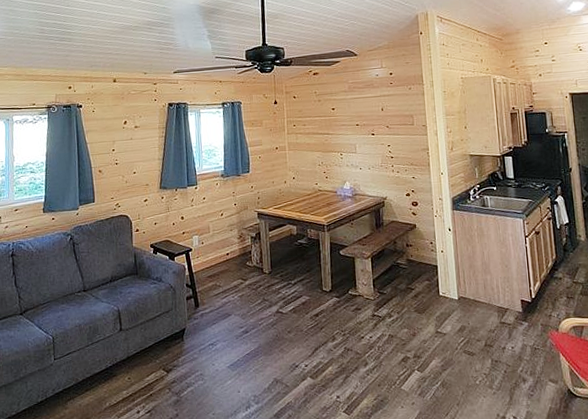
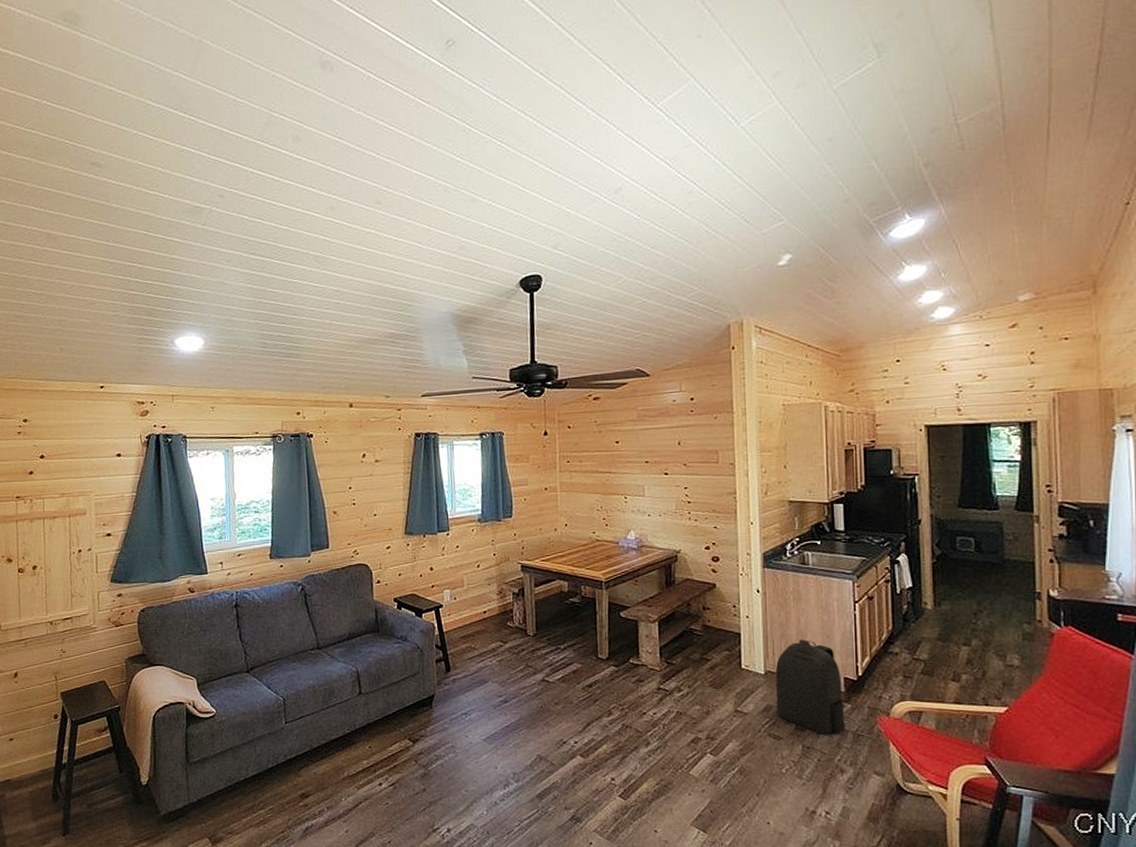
backpack: none [466,269,524,350] -> present [775,639,845,736]

